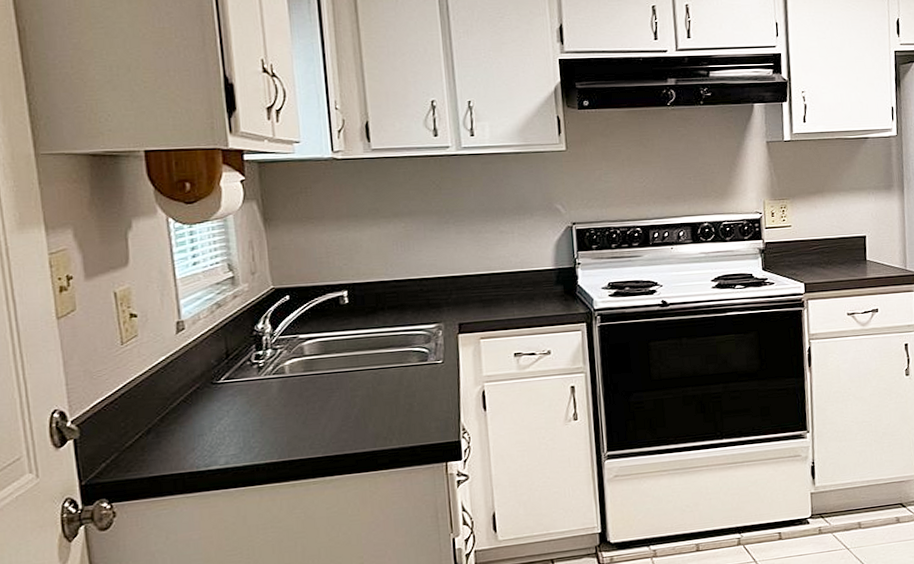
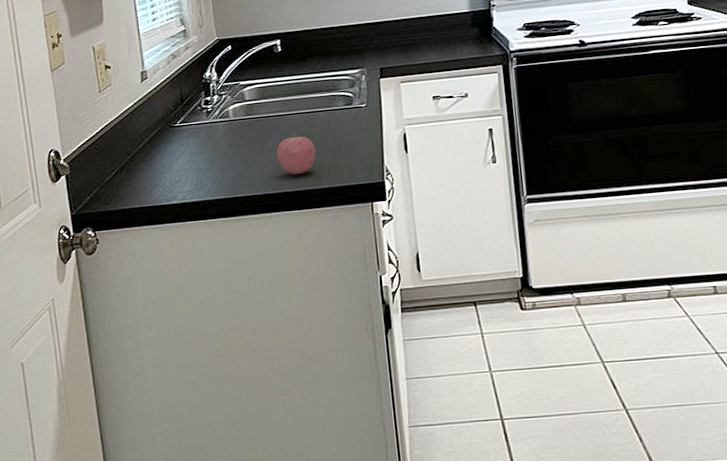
apple: none [339,391,385,436] -> present [276,134,316,175]

